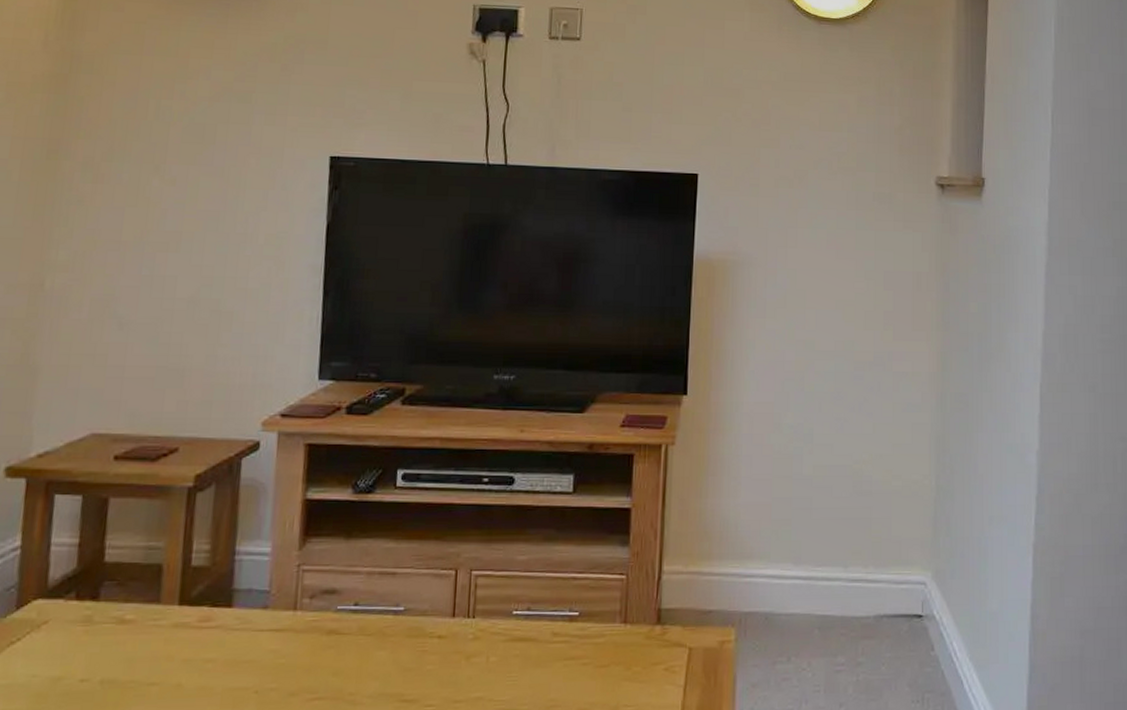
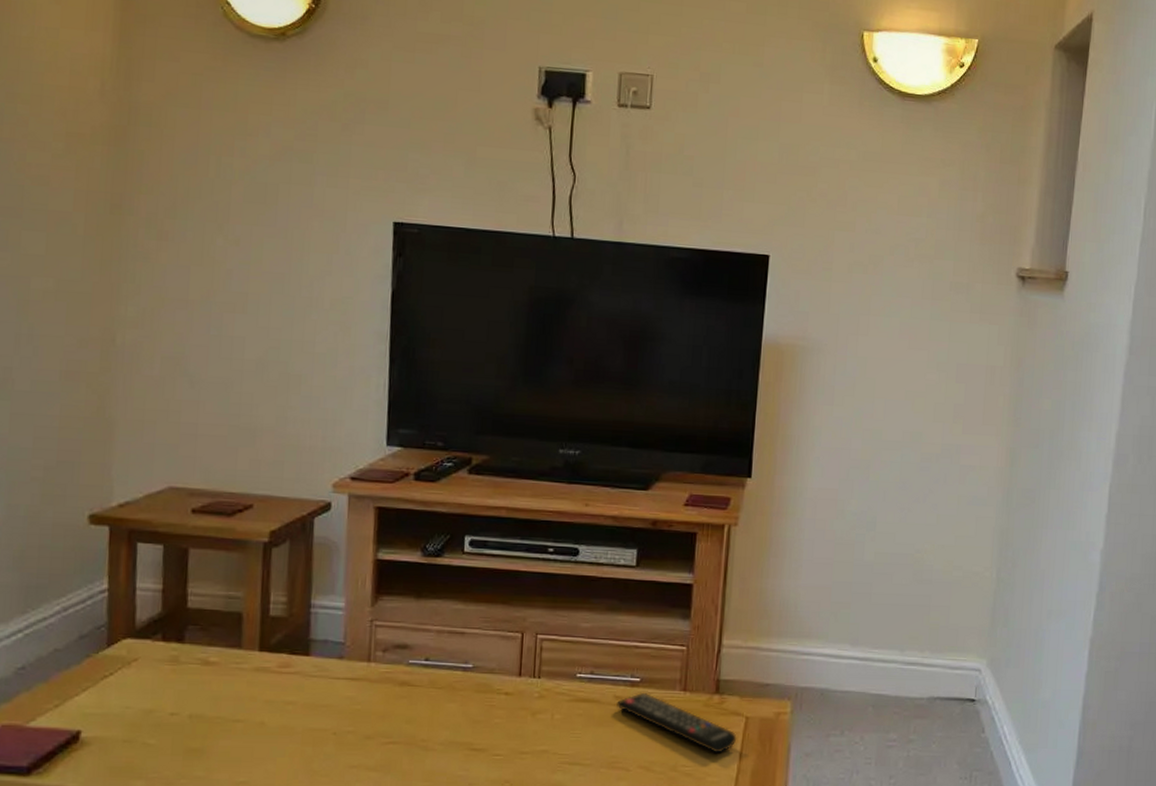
remote control: none [553,627,681,690] -> present [615,692,737,754]

